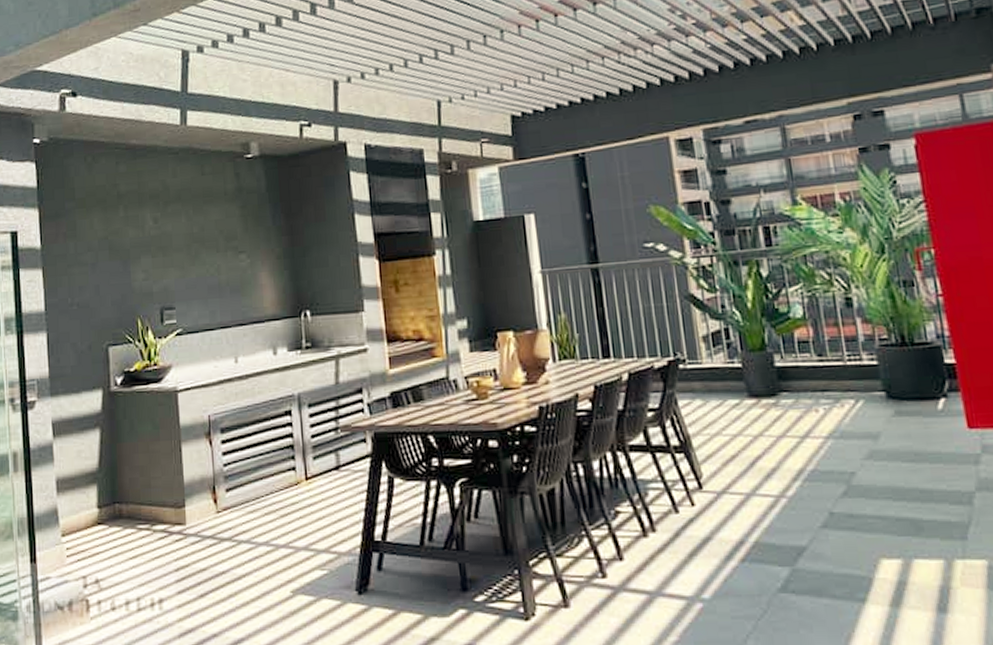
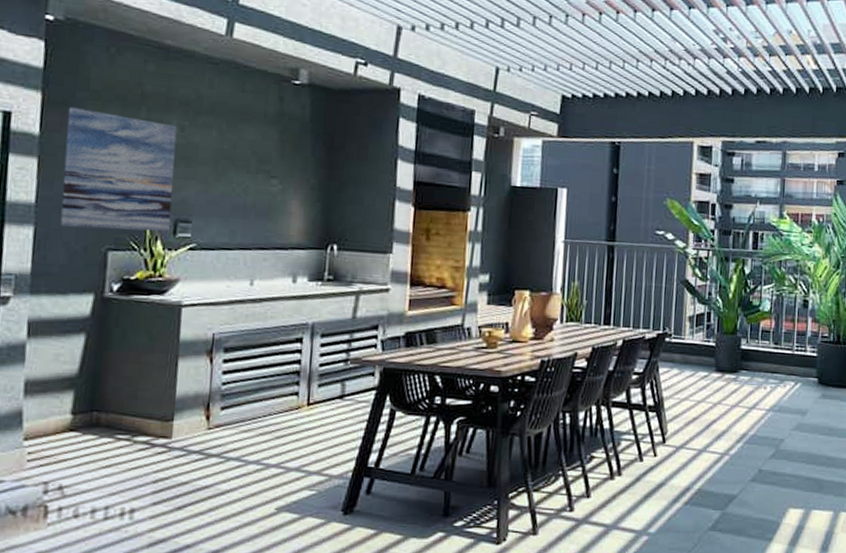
wall art: none [60,217,157,329] -> present [60,107,177,232]

